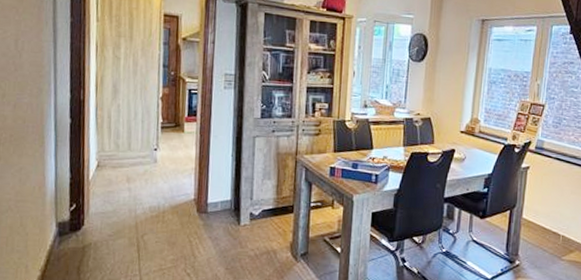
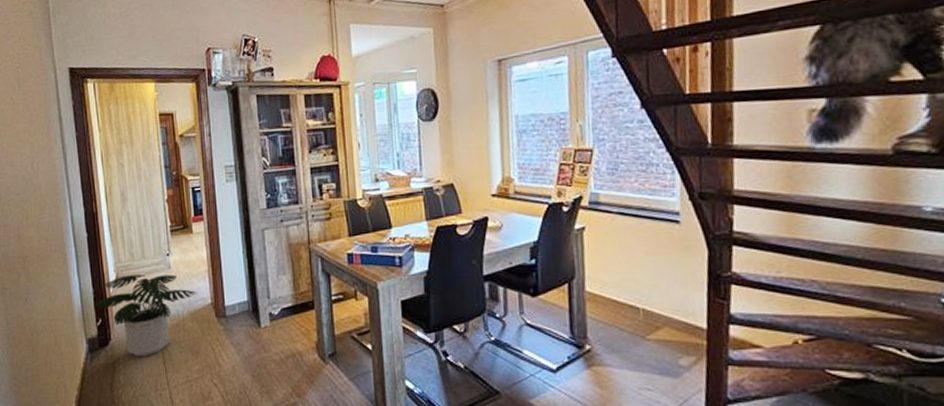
potted plant: none [69,164,181,244] -> present [94,275,197,357]

